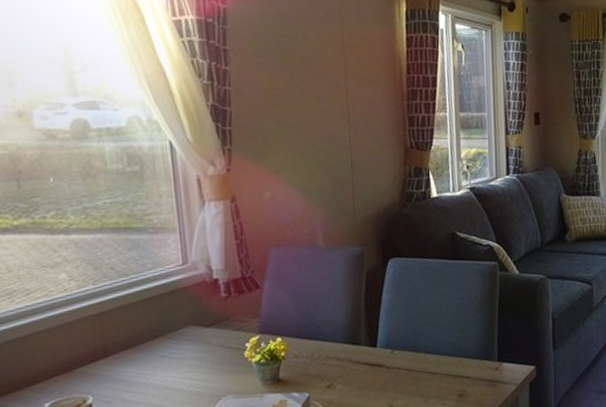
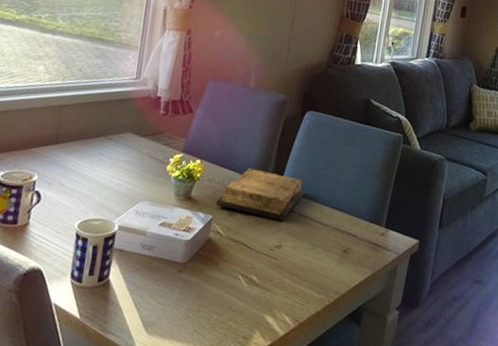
diary: none [309,332,406,382] -> present [216,168,305,221]

